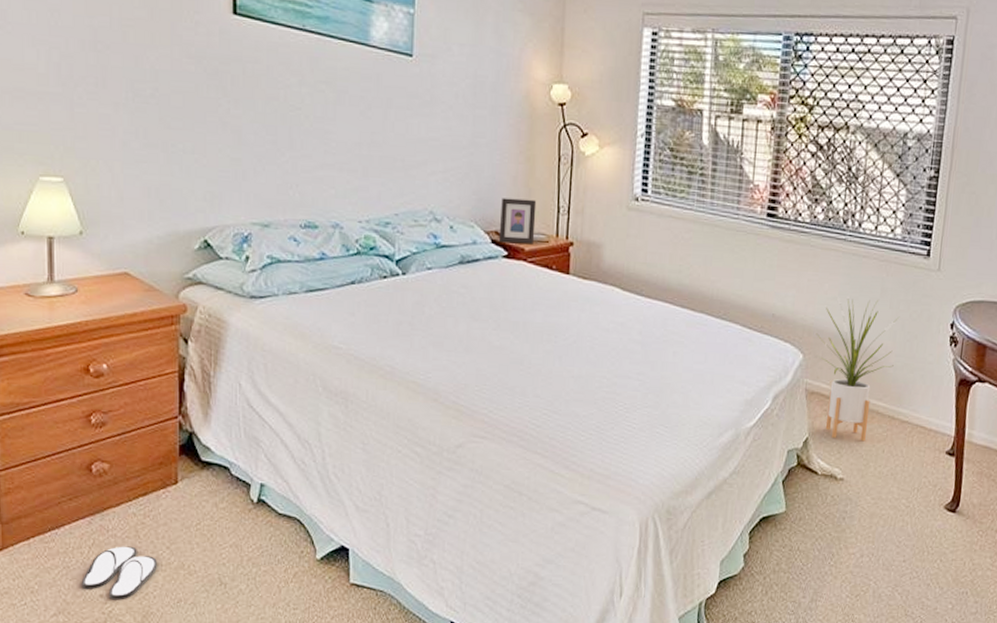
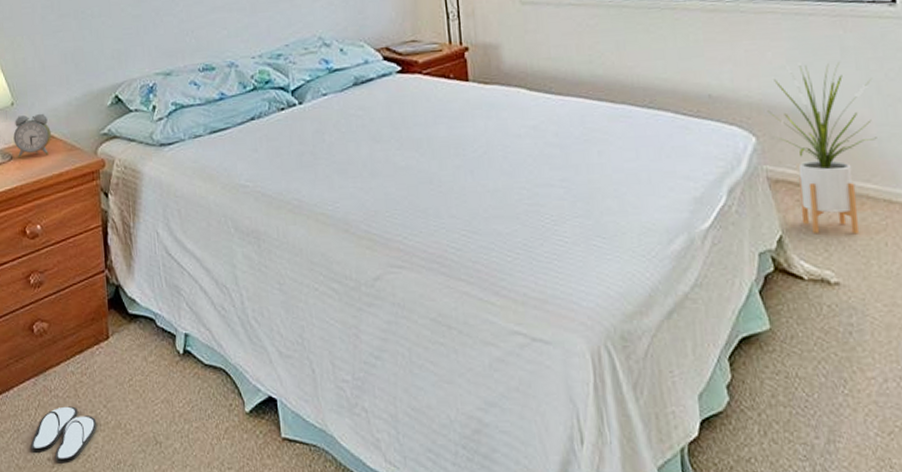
alarm clock: none [80,247,126,293] -> present [13,113,51,159]
picture frame: present [498,198,537,245] -> none [388,9,427,58]

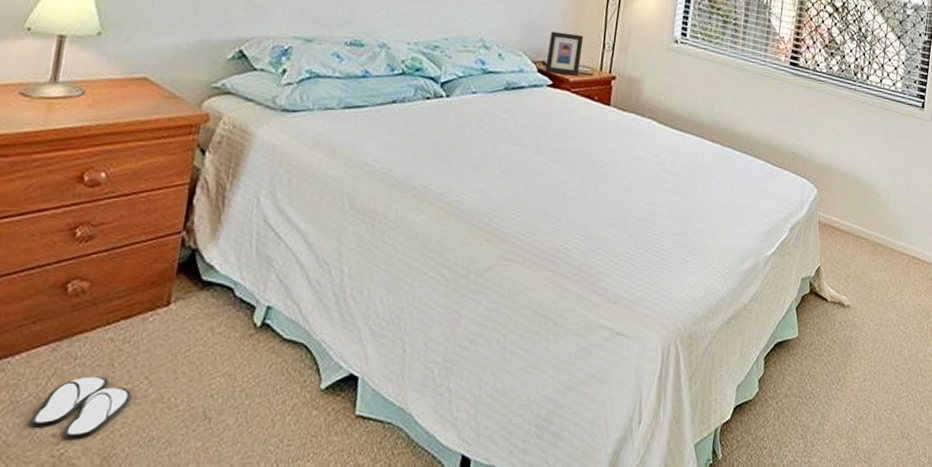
alarm clock: present [13,113,51,159] -> none [90,48,146,98]
picture frame: none [388,9,427,58] -> present [544,31,584,76]
house plant: present [767,63,877,235] -> none [829,141,900,271]

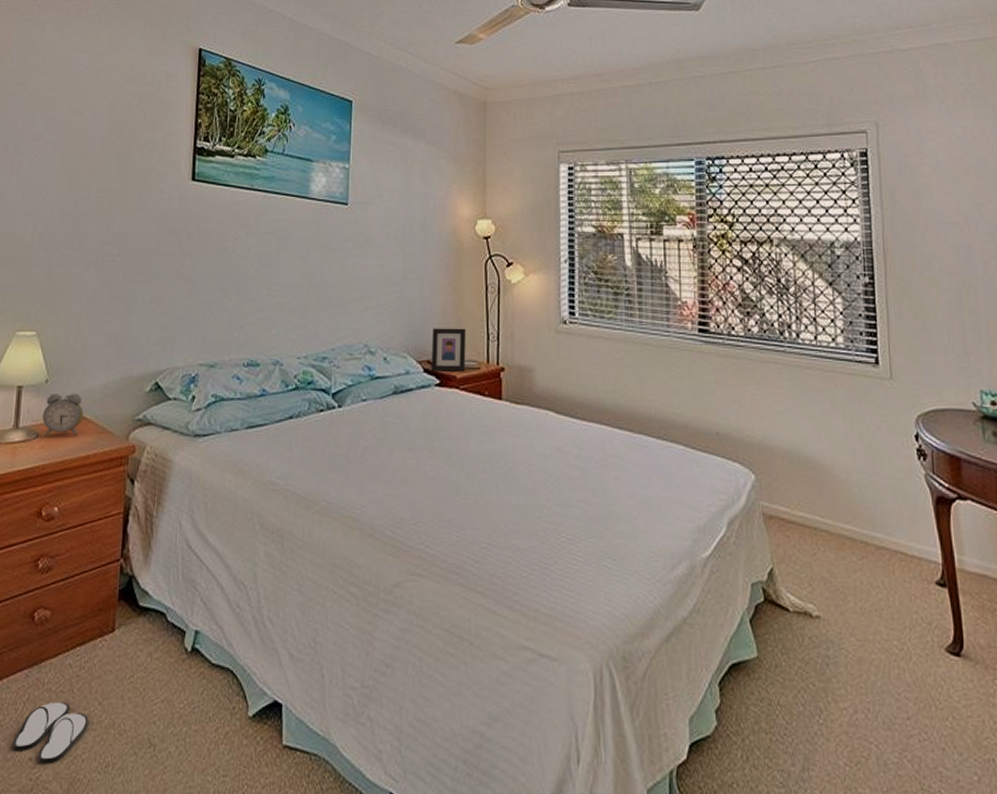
alarm clock: none [90,48,146,98] -> present [42,393,83,437]

